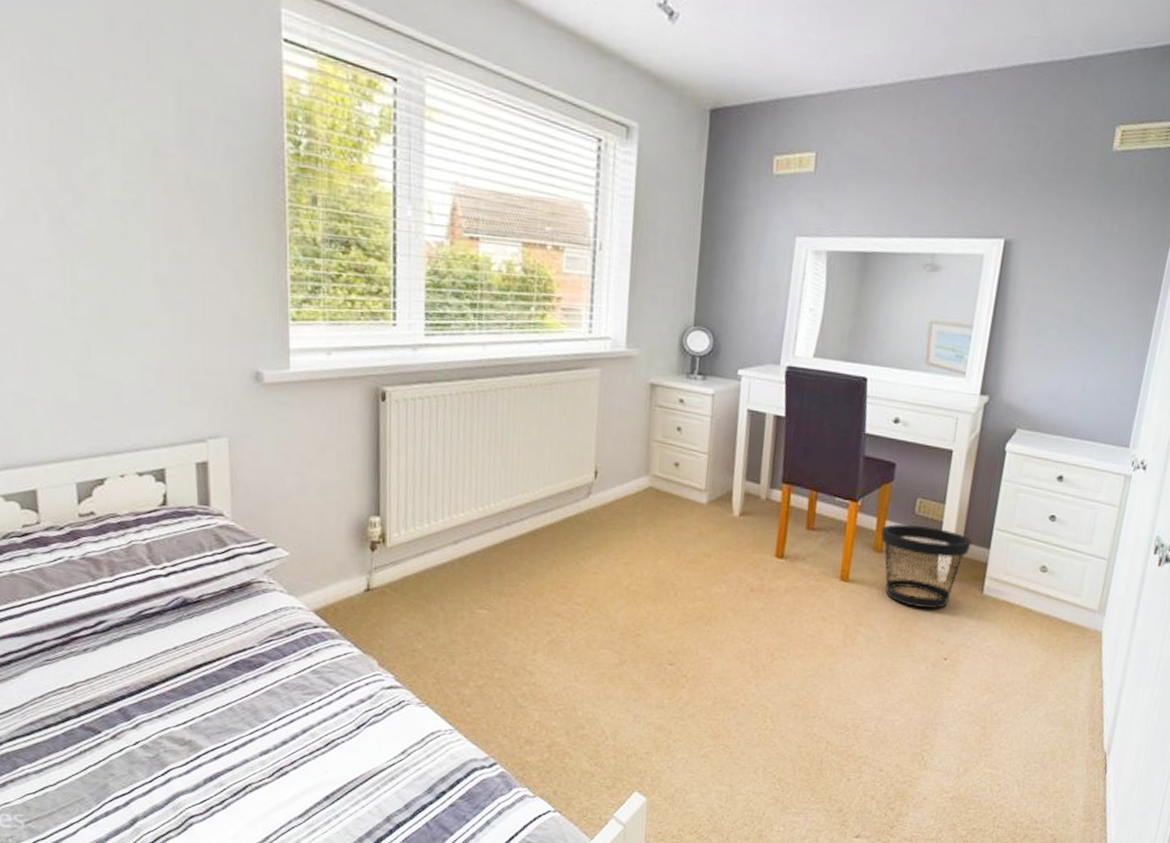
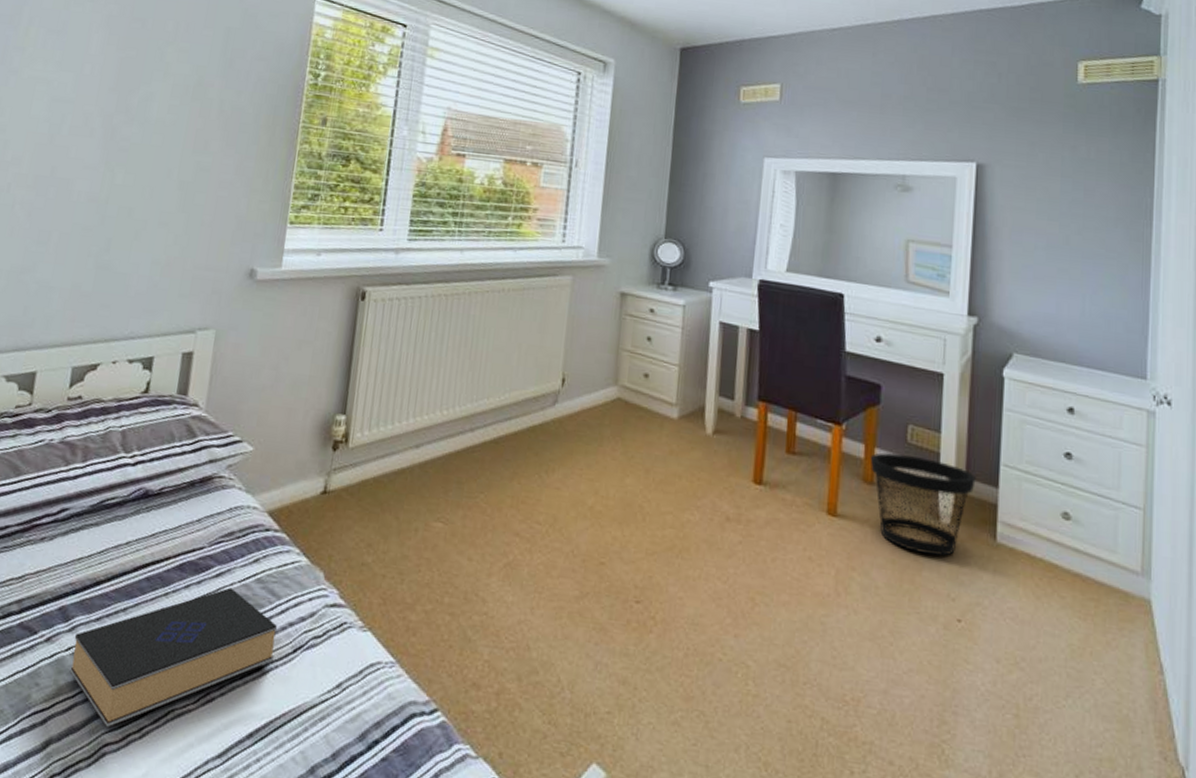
book: none [140,679,339,803] -> present [69,587,278,728]

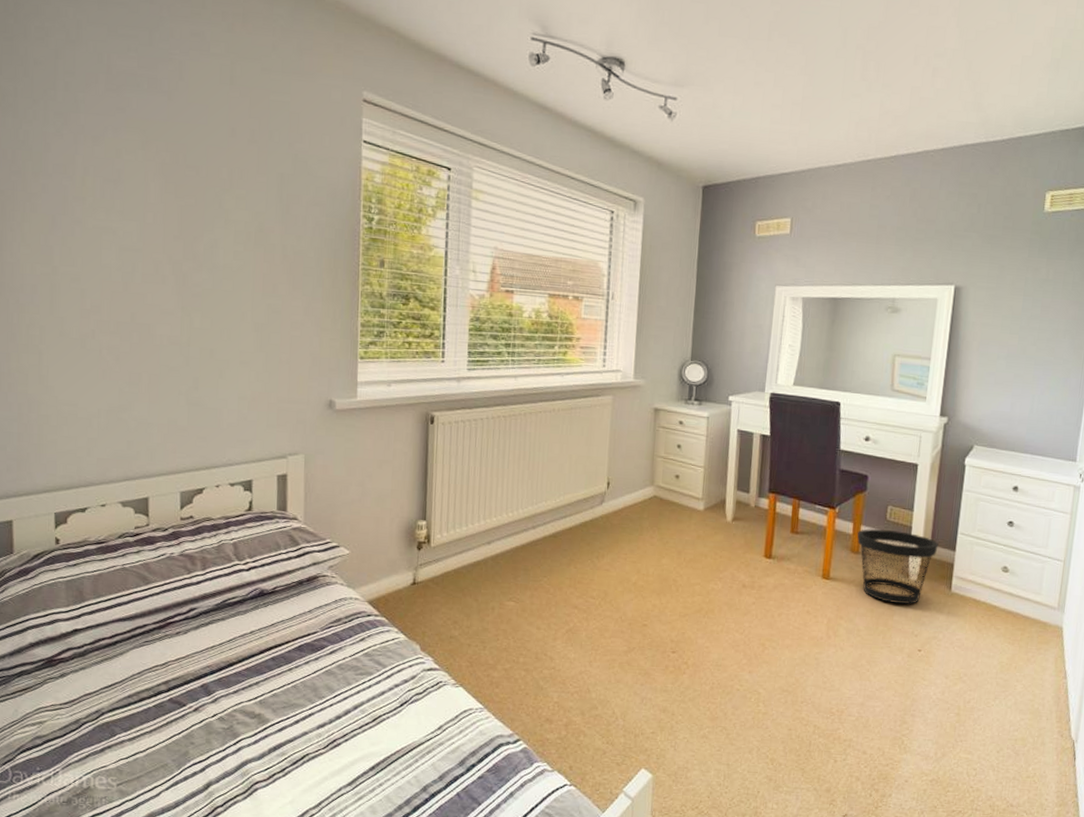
book: present [69,587,278,728] -> none [218,661,386,770]

